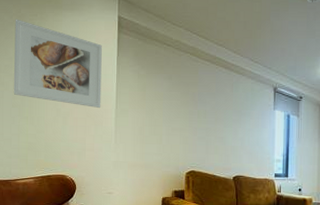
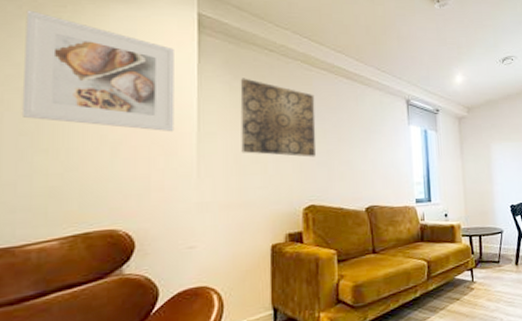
wall art: none [144,68,199,133] -> present [240,78,317,157]

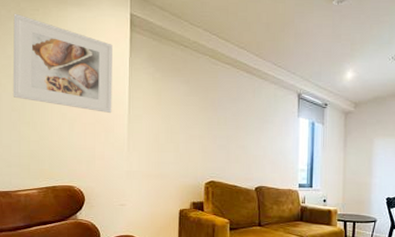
wall art: present [240,78,317,157] -> none [160,70,219,141]

